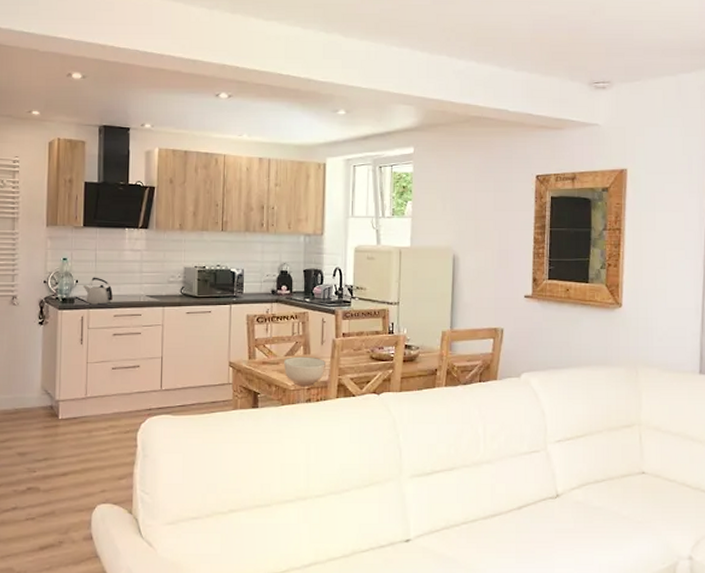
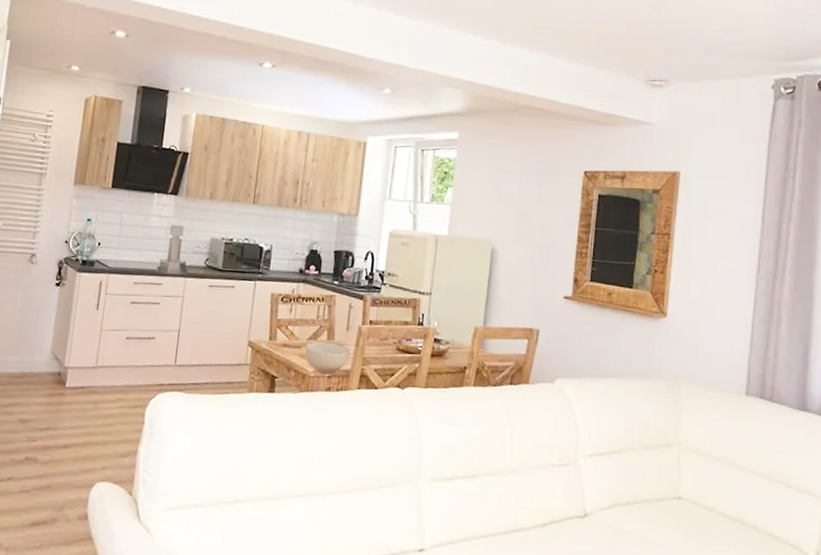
kettle: present [82,277,113,305] -> none [104,240,135,270]
paper towel holder: none [133,258,166,305] -> present [155,225,189,275]

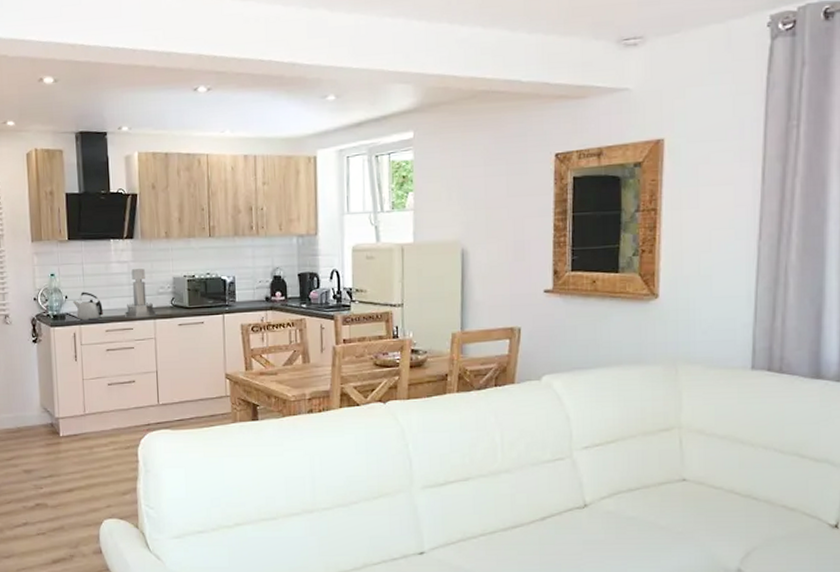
kettle: none [104,240,135,270] -> present [72,291,103,320]
bowl: present [305,341,351,374] -> none [281,365,328,396]

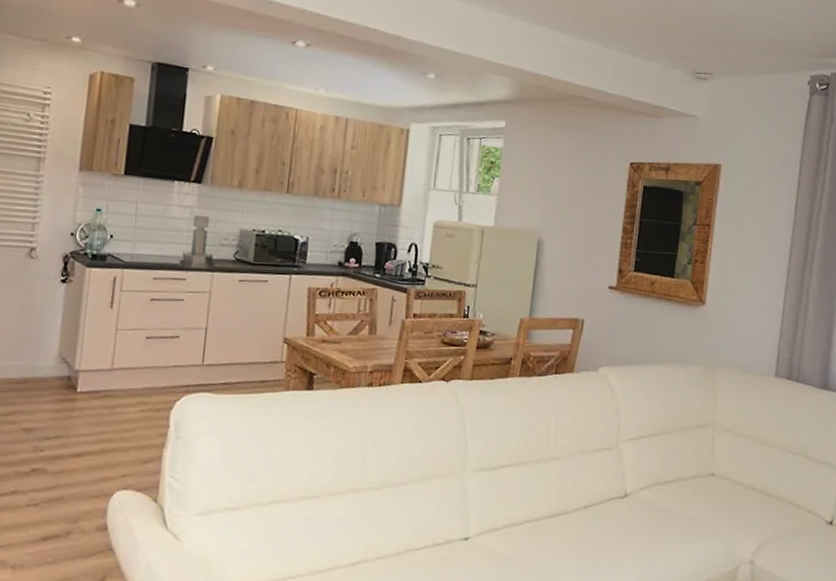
kettle: present [72,291,103,320] -> none [118,232,154,264]

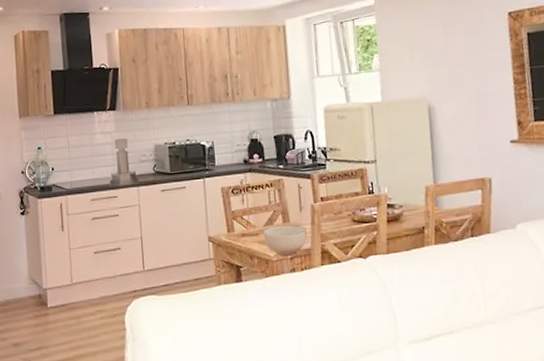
bowl: none [345,336,393,369] -> present [262,224,308,256]

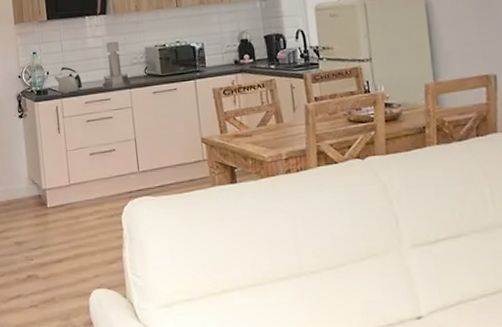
kettle: none [58,163,88,191] -> present [53,67,82,94]
bowl: present [262,224,308,256] -> none [256,125,302,157]

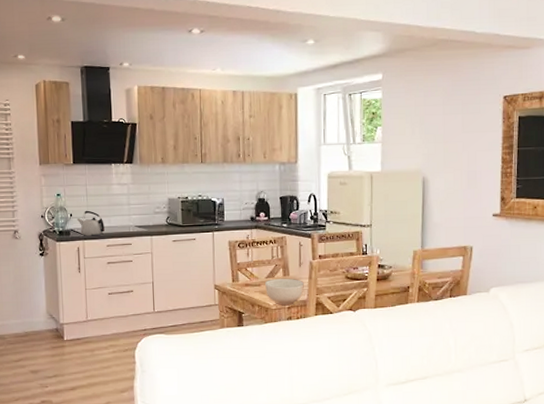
paper towel holder: present [101,41,132,90] -> none [123,190,154,235]
bowl: none [256,125,302,157] -> present [264,278,305,305]

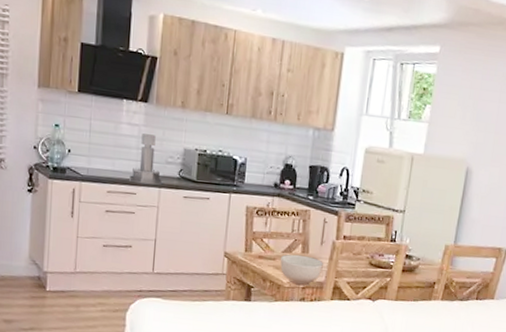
kettle: present [76,210,105,236] -> none [75,148,107,178]
paper towel holder: none [123,190,154,235] -> present [128,133,163,186]

